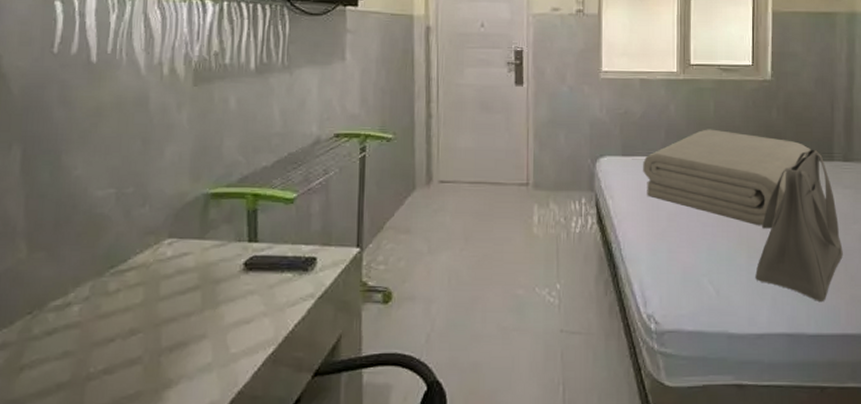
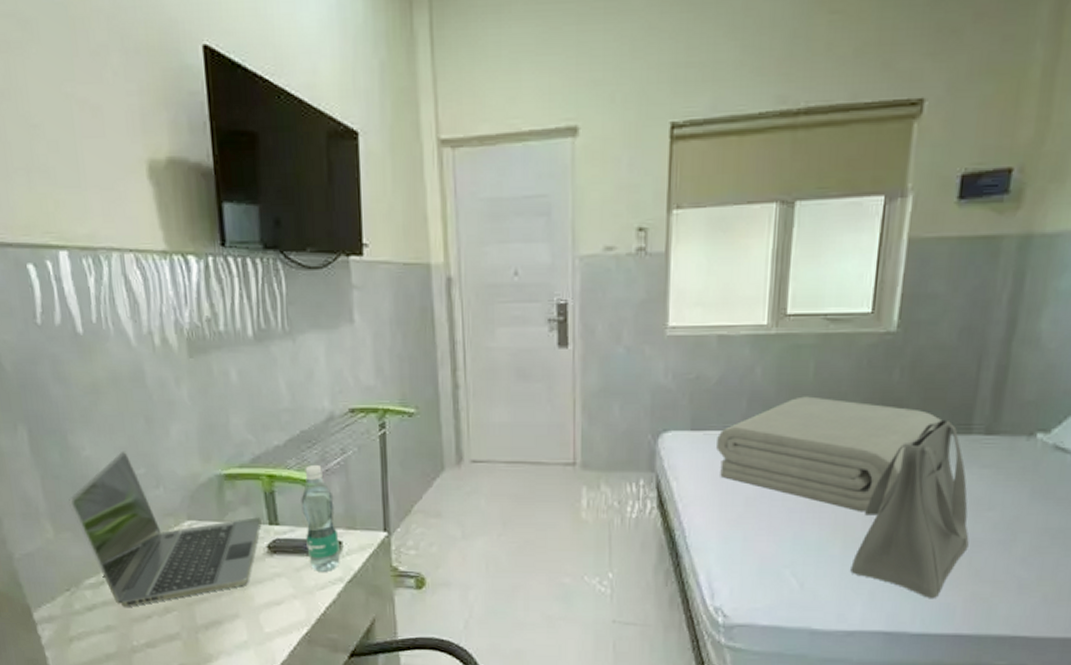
laptop: none [50,170,241,330] -> present [69,451,262,607]
bottle: none [281,184,315,288] -> present [301,464,341,572]

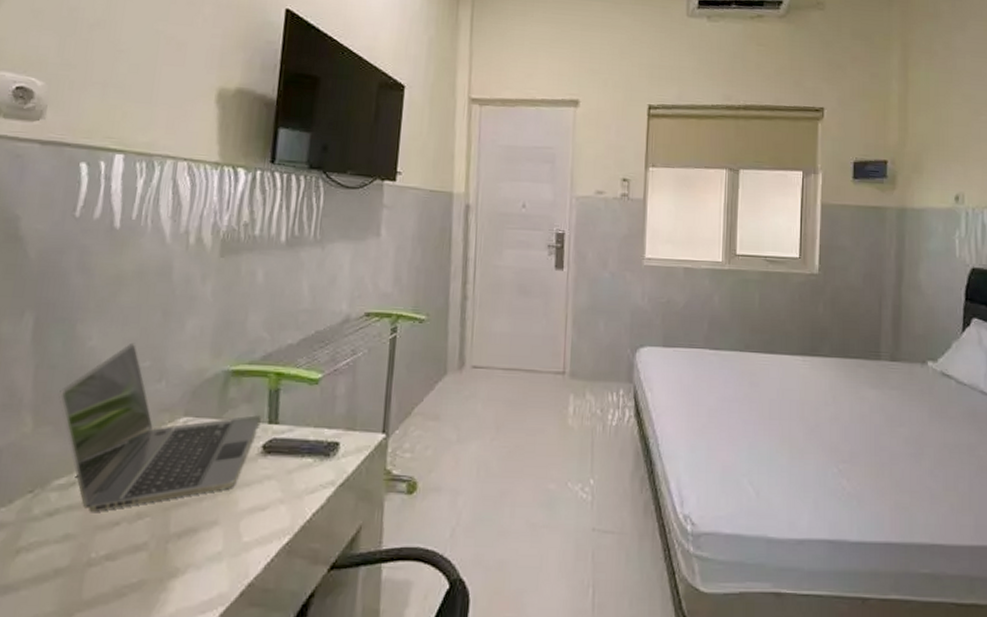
bottle: present [301,464,341,572] -> none [302,363,338,474]
towel: present [717,396,943,512] -> none [684,322,858,426]
tote bag: present [850,419,969,598] -> none [797,347,888,507]

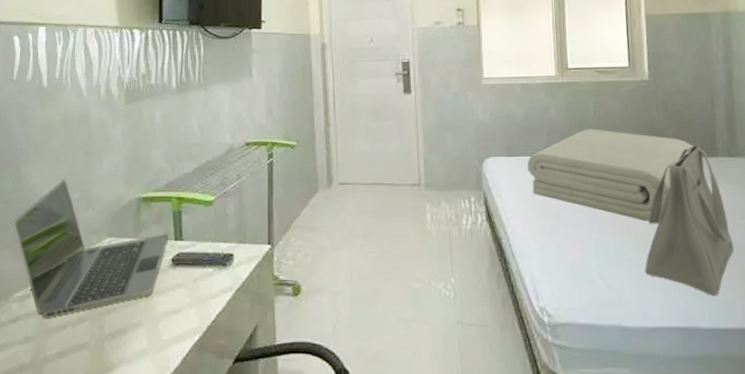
towel: none [684,322,858,426] -> present [527,129,694,222]
tote bag: none [797,347,888,507] -> present [645,145,734,295]

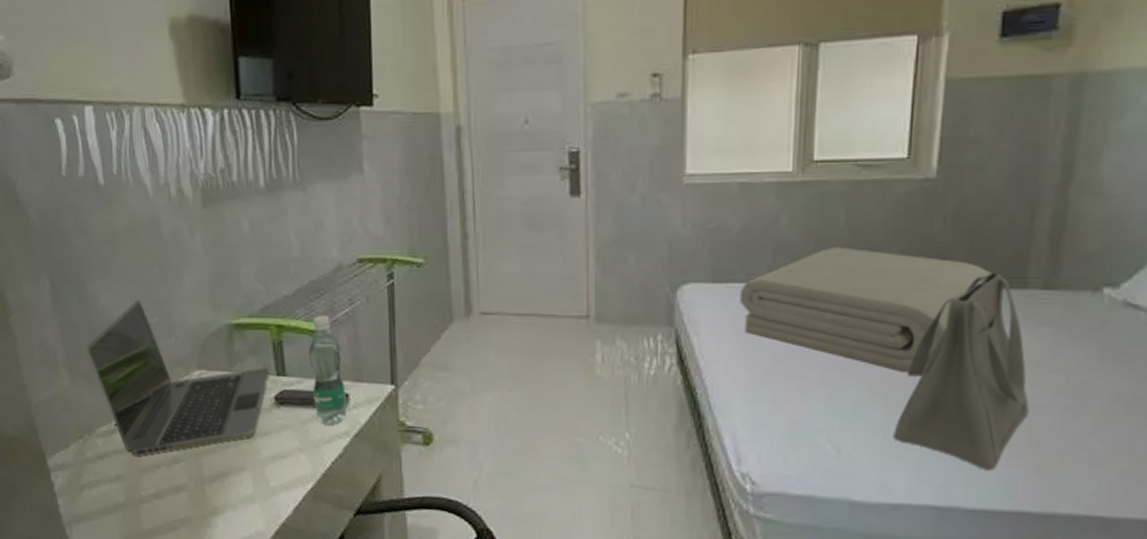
bottle: none [202,188,232,282] -> present [308,314,348,425]

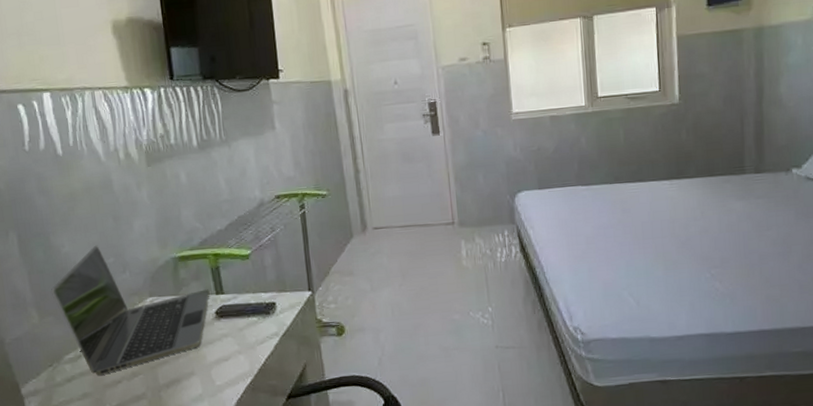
bottle: present [308,314,348,425] -> none [241,241,276,329]
towel: present [740,247,993,373] -> none [559,156,723,241]
tote bag: present [893,272,1029,470] -> none [673,164,757,303]

